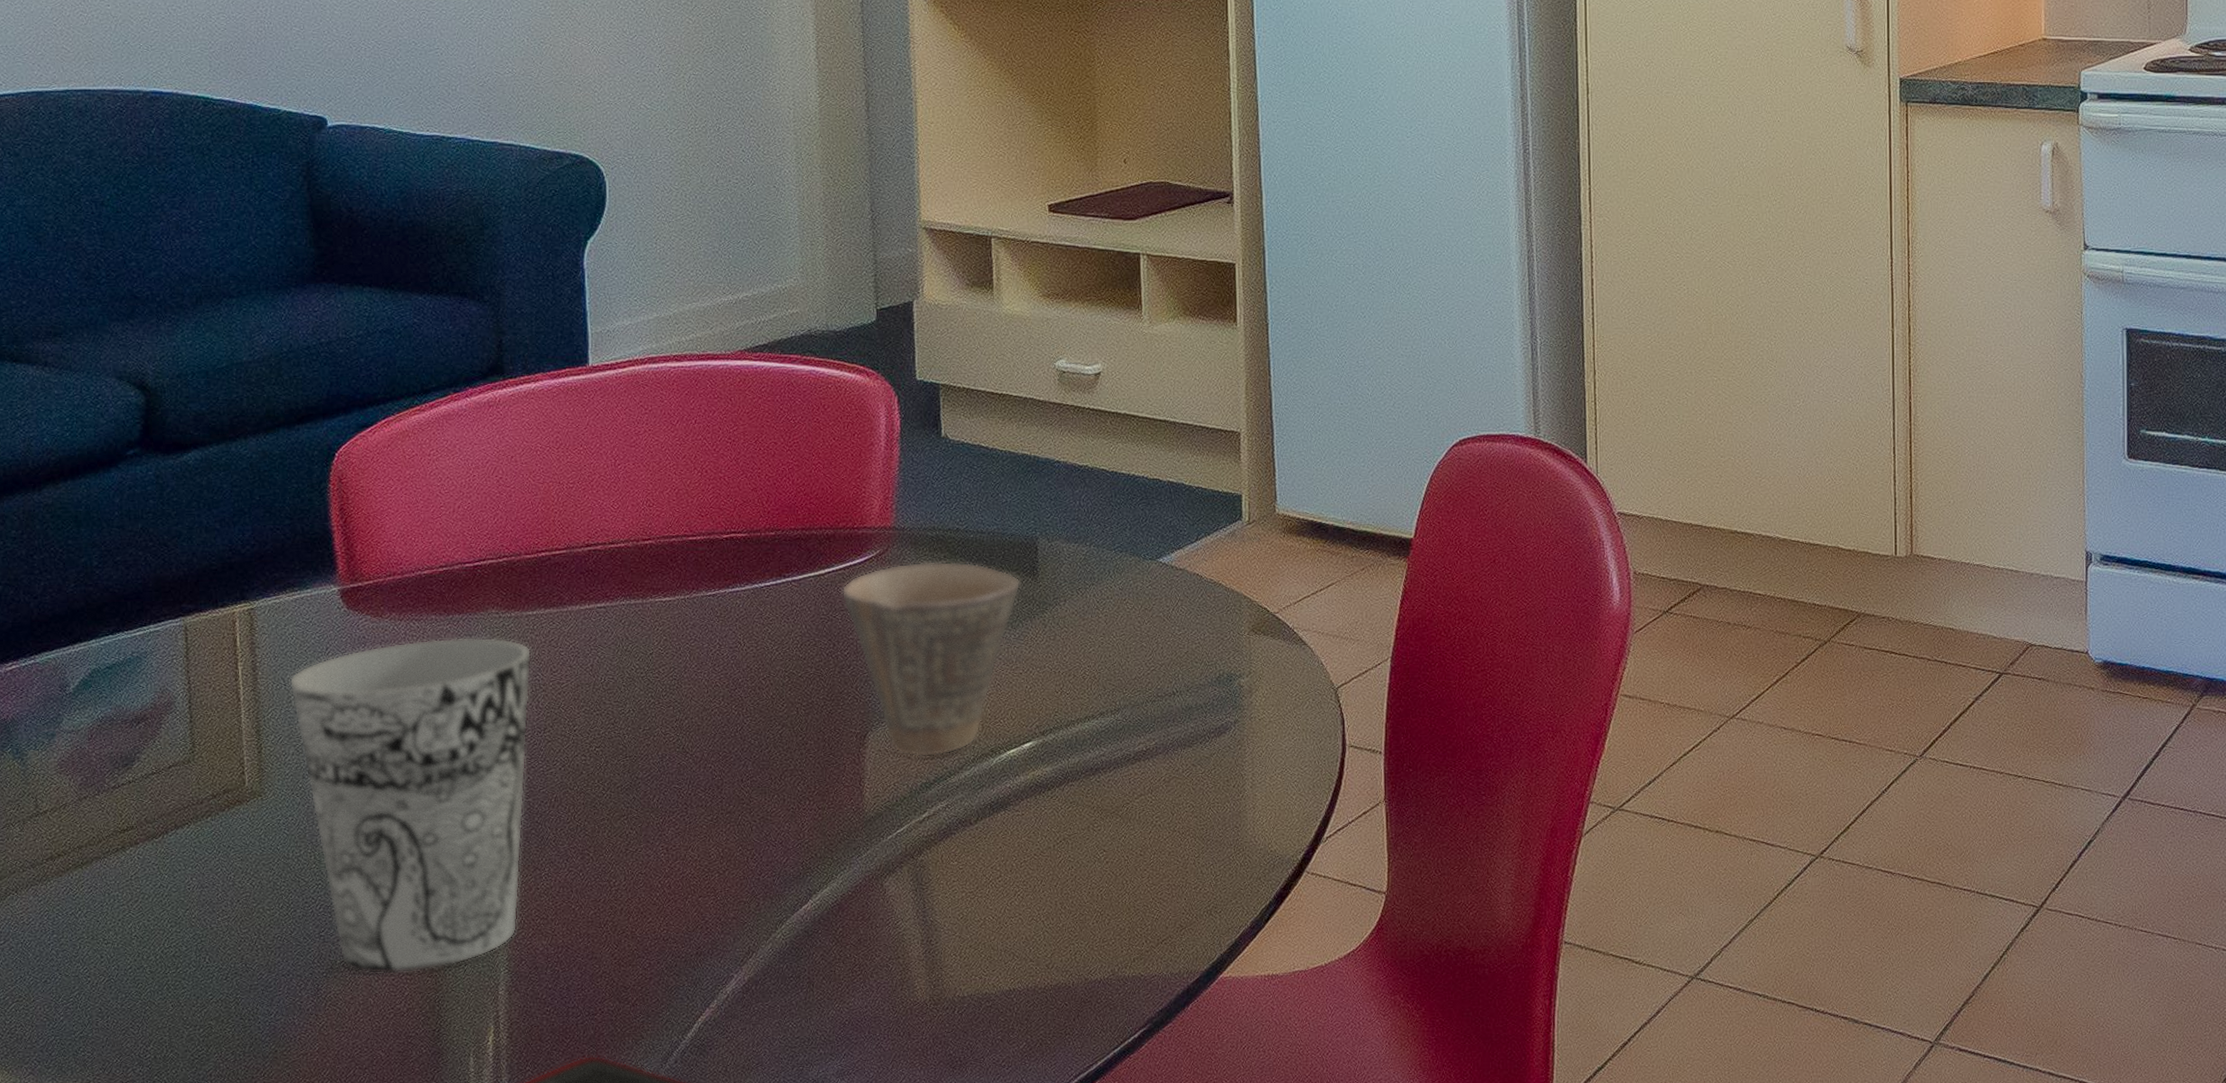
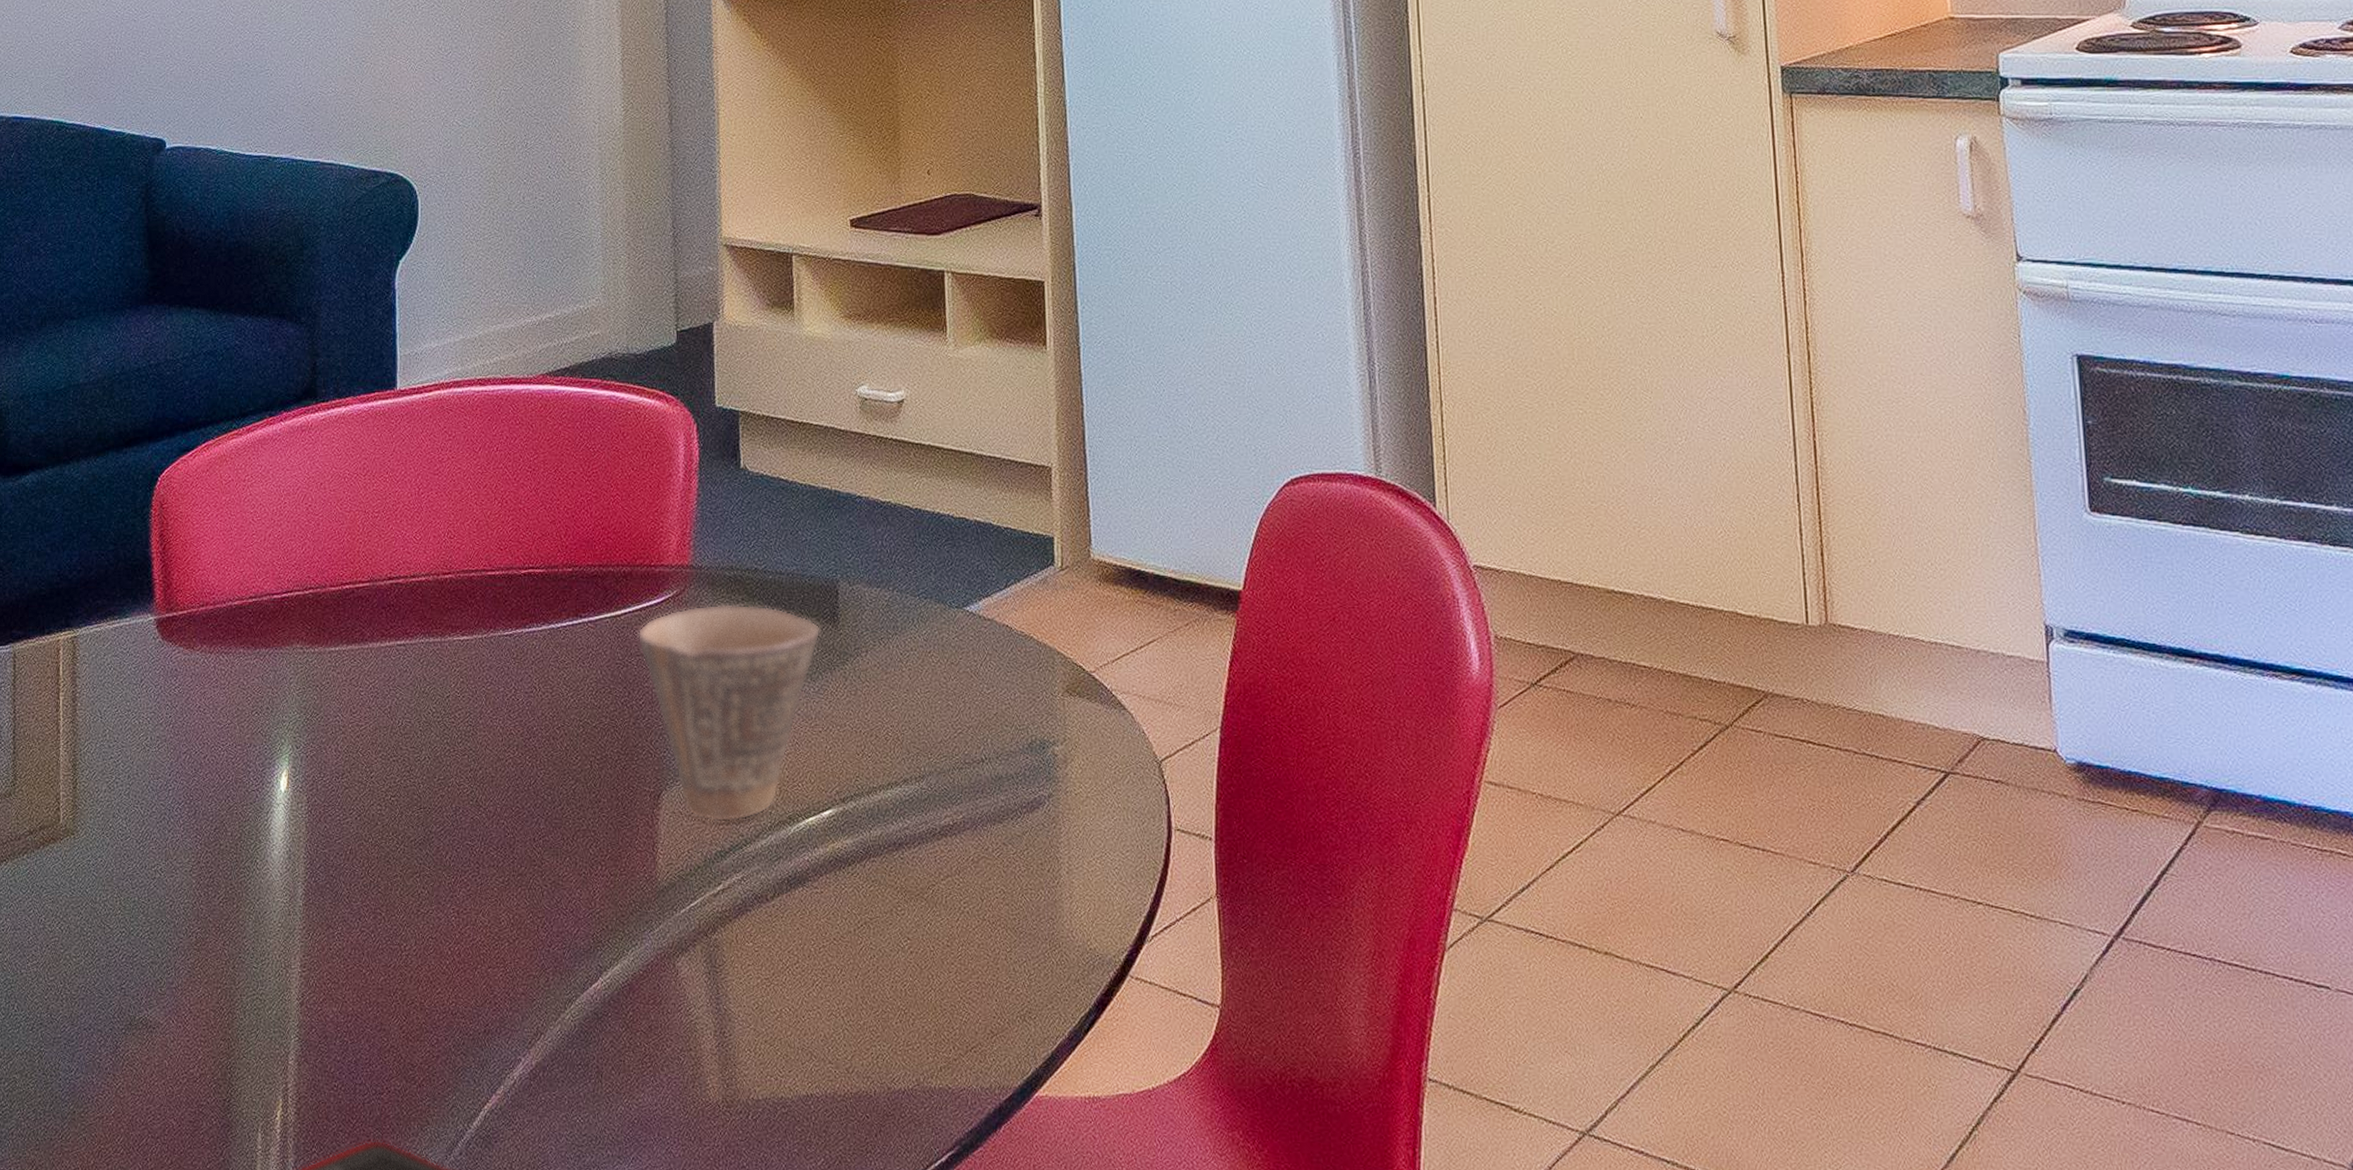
cup: present [289,637,532,975] -> none [105,673,333,1036]

